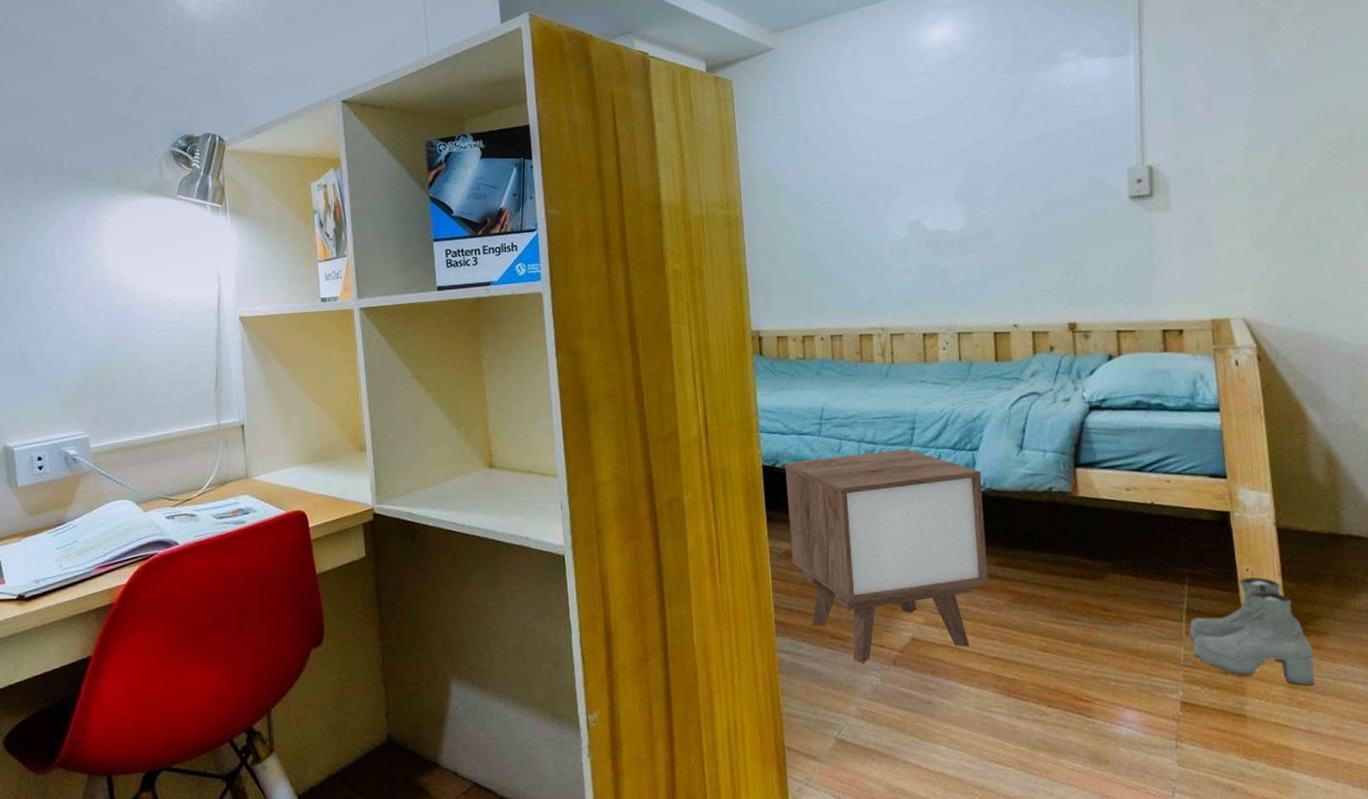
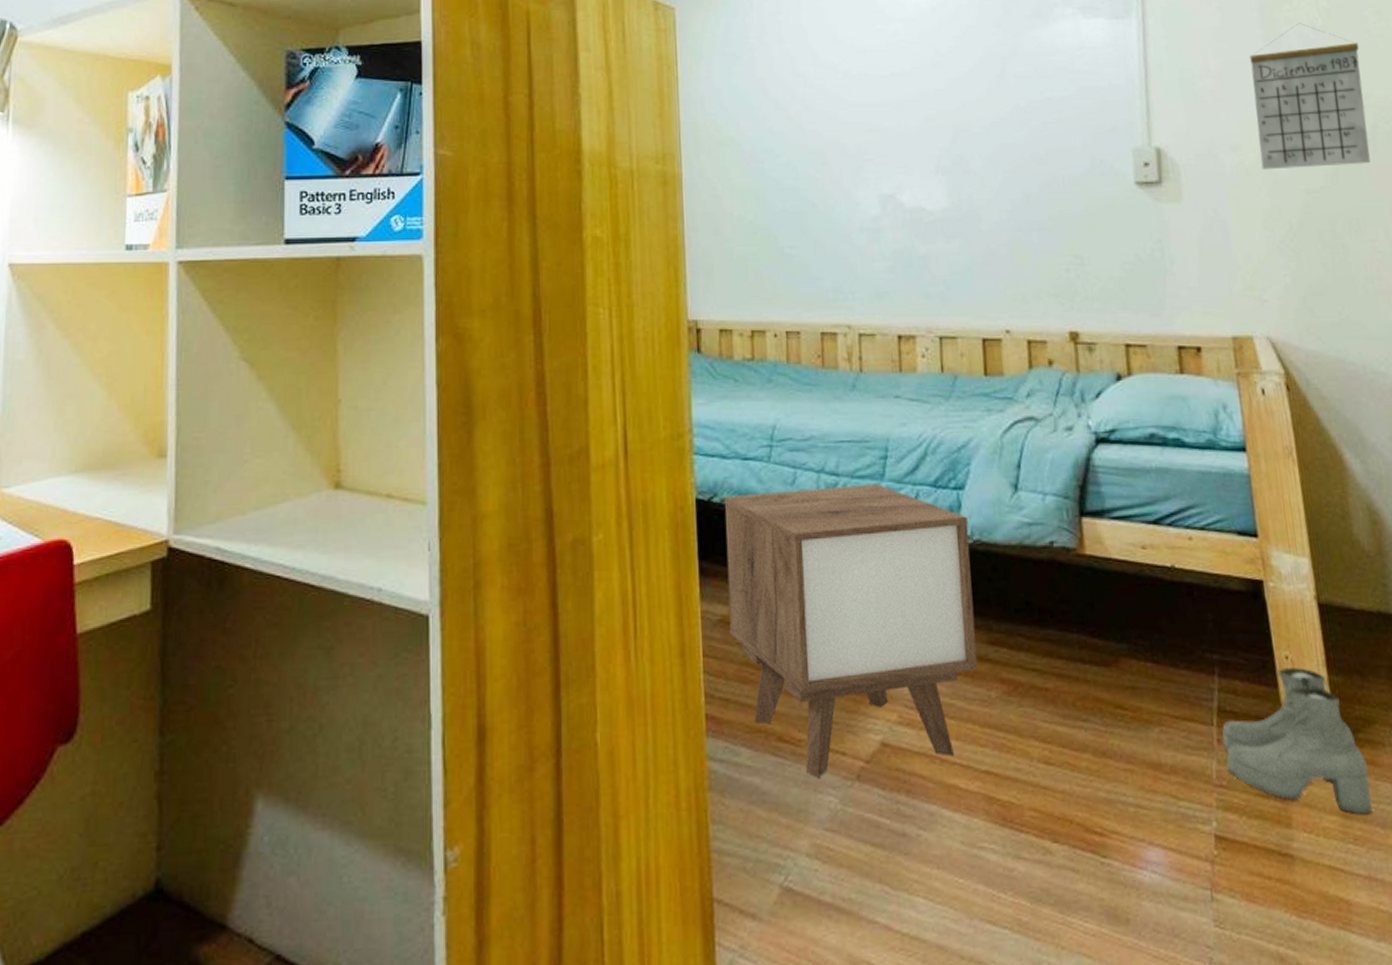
calendar: none [1237,46,1346,178] -> present [1250,23,1371,170]

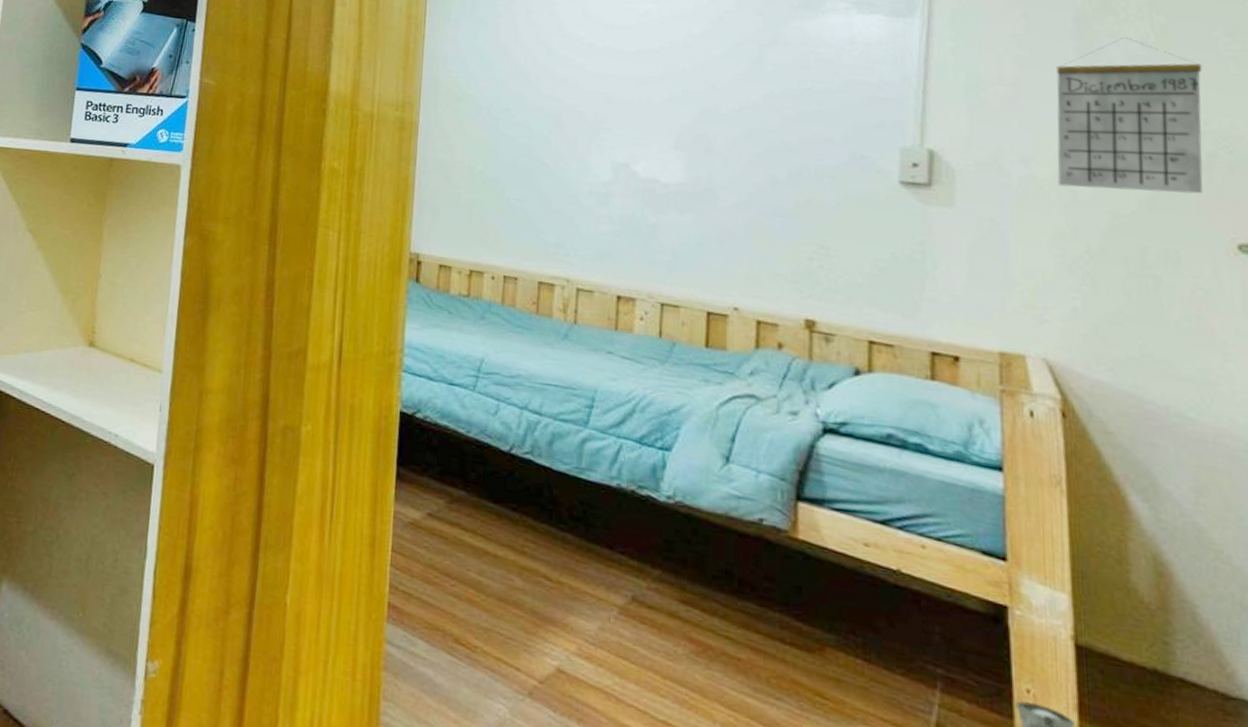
nightstand: present [724,484,978,777] -> none [419,413,671,698]

